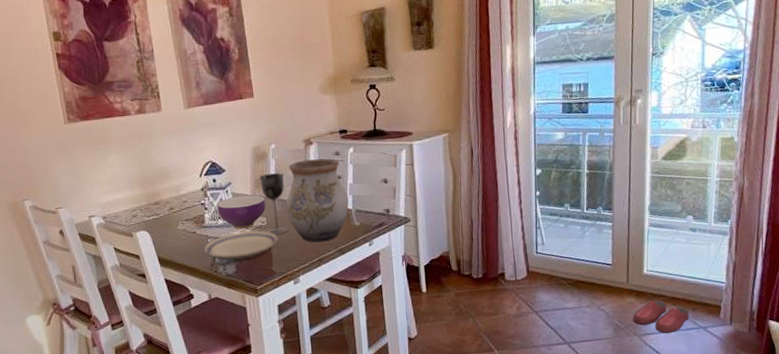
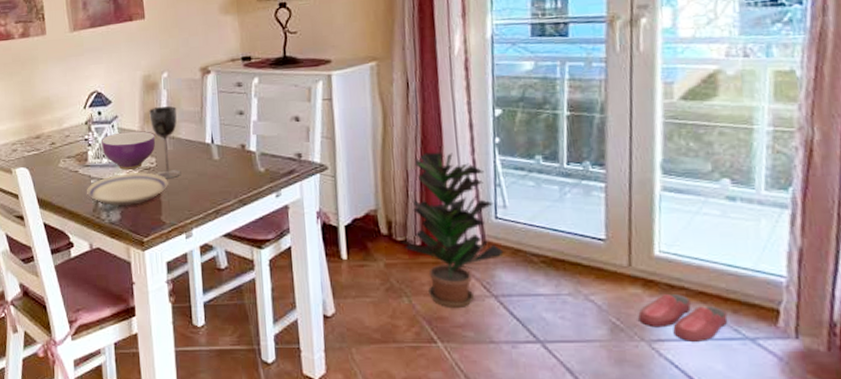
vase: present [285,158,349,243] -> none [178,90,252,190]
potted plant: none [466,204,542,323] -> present [400,152,504,307]

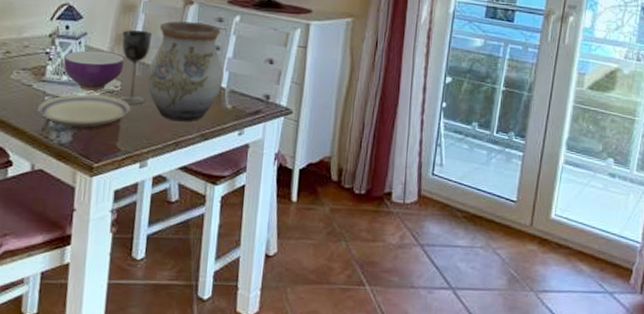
vase: none [178,90,252,190] -> present [147,21,224,122]
potted plant: present [400,152,504,307] -> none [347,108,435,254]
slippers: present [638,294,728,342] -> none [531,252,596,294]

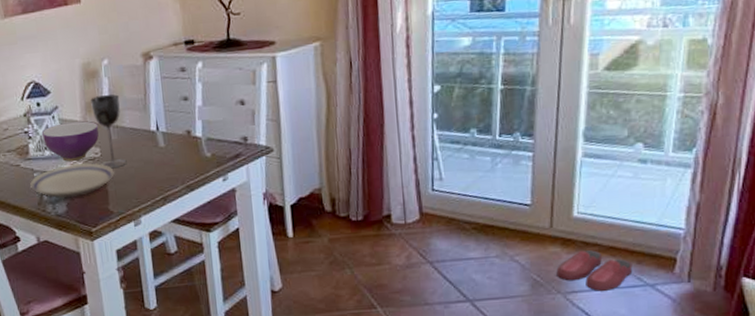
vase: present [147,21,224,122] -> none [122,76,198,178]
slippers: none [531,252,596,294] -> present [556,250,633,291]

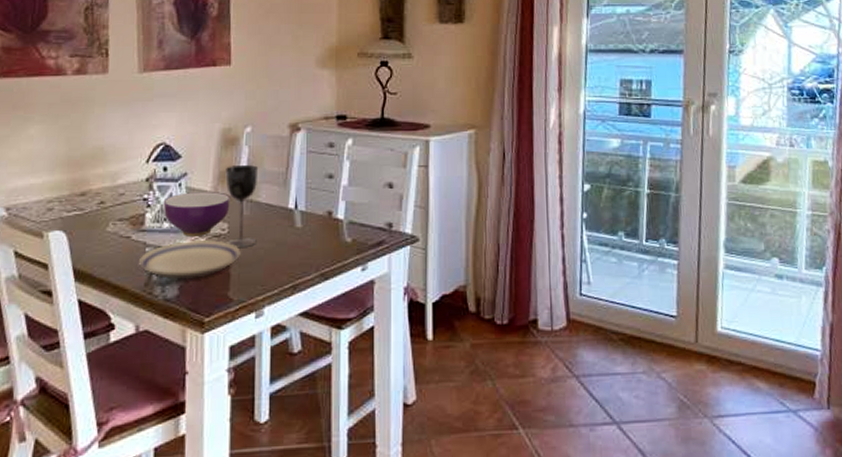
slippers: present [556,250,633,291] -> none [702,369,775,416]

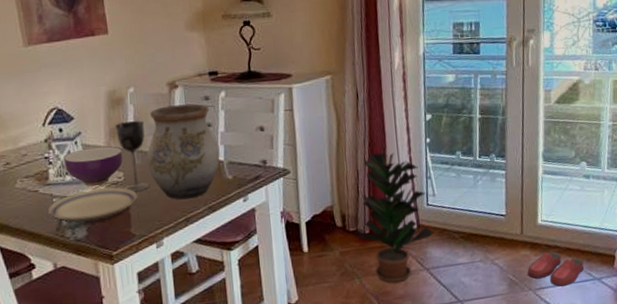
vase: none [256,150,340,262] -> present [146,104,220,200]
potted plant: none [487,225,586,390] -> present [352,152,433,283]
slippers: none [702,369,775,416] -> present [527,252,584,286]

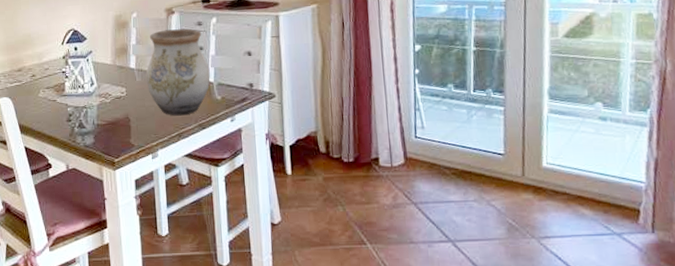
plate: present [49,187,137,224] -> none [64,101,137,132]
bowl: present [63,146,123,186] -> none [77,64,126,99]
wine glass: present [115,121,149,192] -> none [120,43,147,106]
potted plant: present [352,152,433,283] -> none [336,81,422,214]
slippers: present [527,252,584,286] -> none [530,199,600,238]

